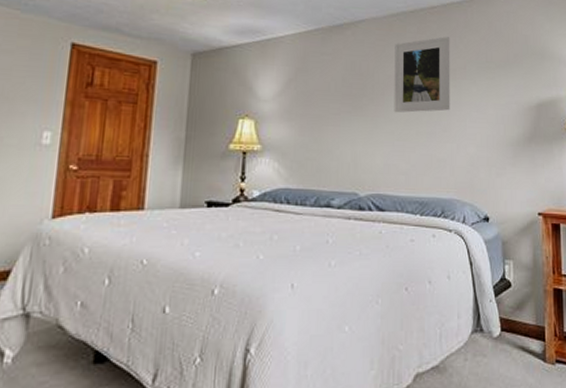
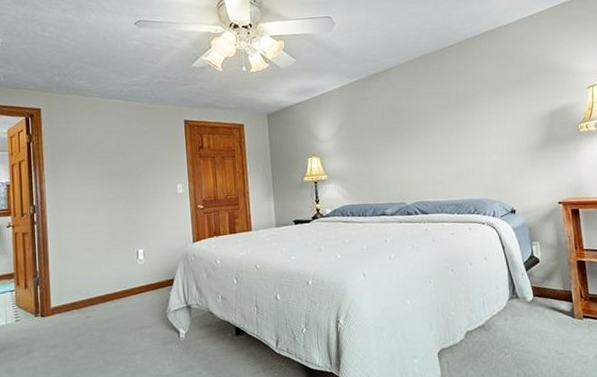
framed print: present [394,37,450,113] -> none [421,69,474,137]

